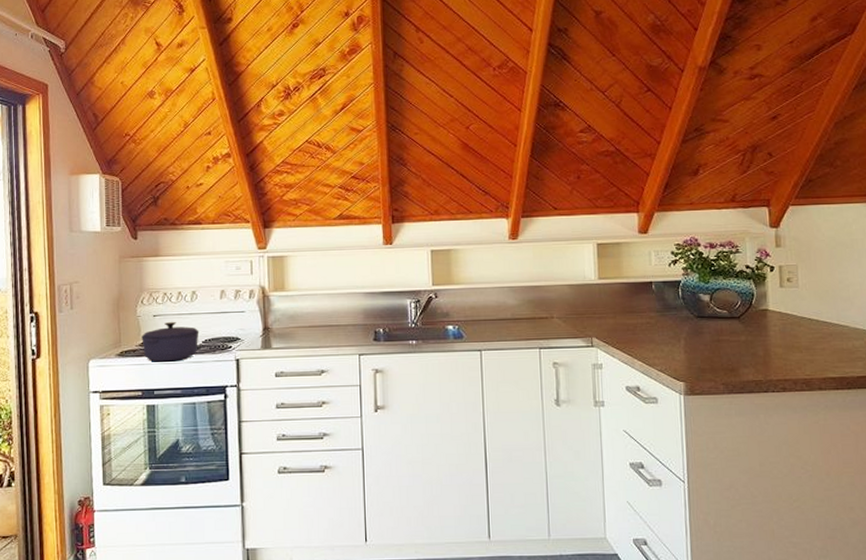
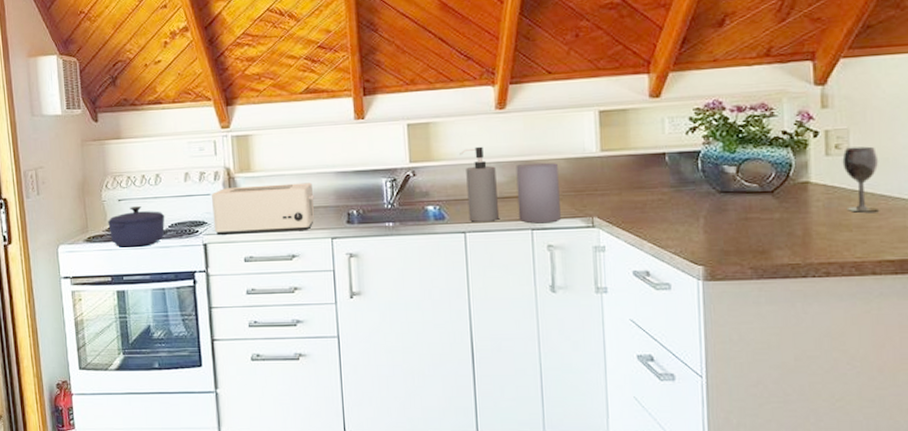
toaster: none [246,302,344,352] -> present [212,182,315,236]
soap dispenser: none [477,272,511,342] -> present [459,146,499,223]
canister: none [526,287,565,344] -> present [515,162,561,225]
wine glass: none [793,280,822,336] -> present [842,146,879,213]

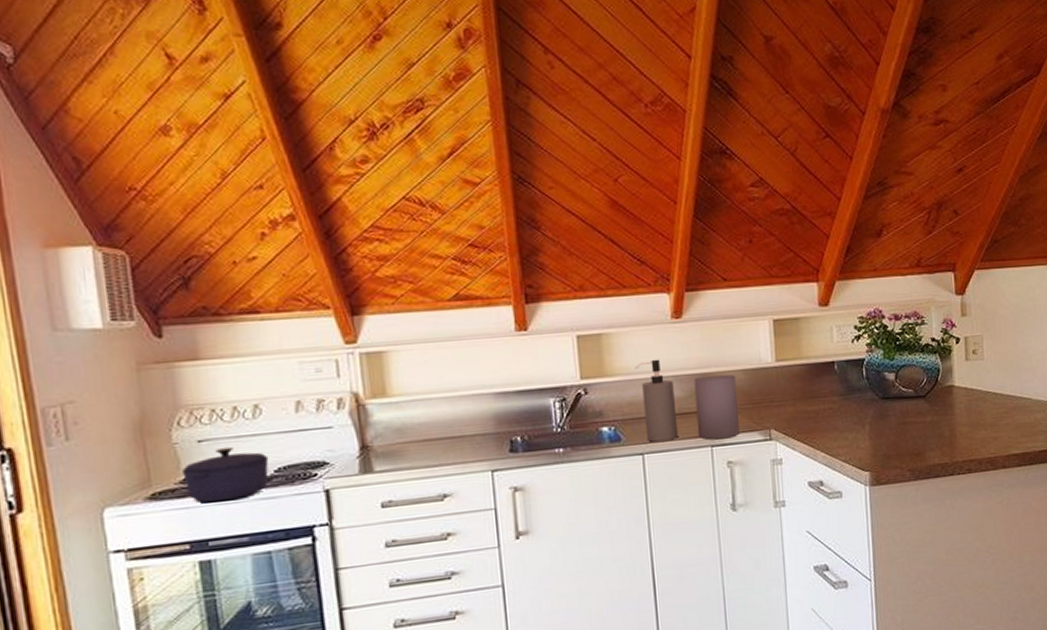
toaster: present [212,182,315,236] -> none [334,406,471,479]
wine glass: present [842,146,879,213] -> none [978,351,1006,412]

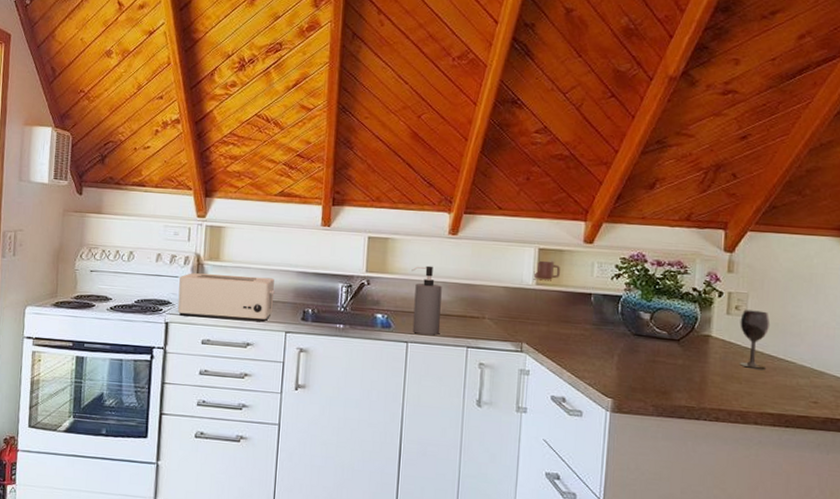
cooking pot: present [182,446,269,504] -> none [77,278,133,318]
toaster: none [334,406,471,479] -> present [177,273,275,323]
canister: present [693,374,740,441] -> none [457,286,497,344]
mug: none [771,332,799,356] -> present [533,261,560,281]
wine glass: none [978,351,1006,412] -> present [739,309,771,369]

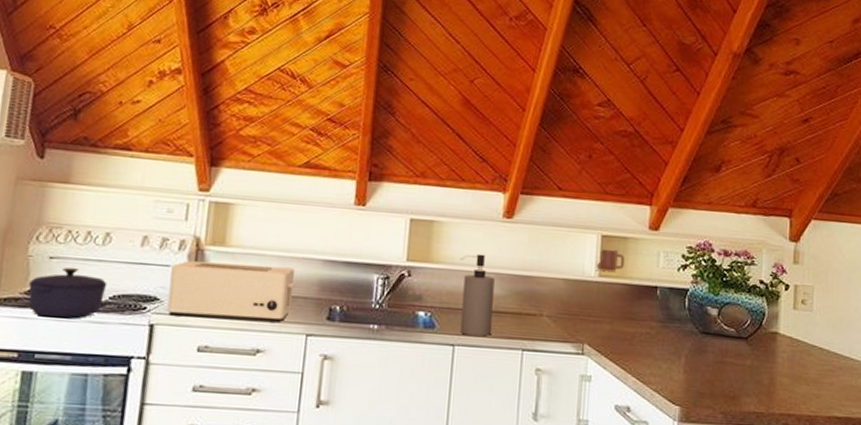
cooking pot: none [77,278,133,318] -> present [28,266,108,319]
wine glass: present [739,309,771,369] -> none [806,304,836,369]

